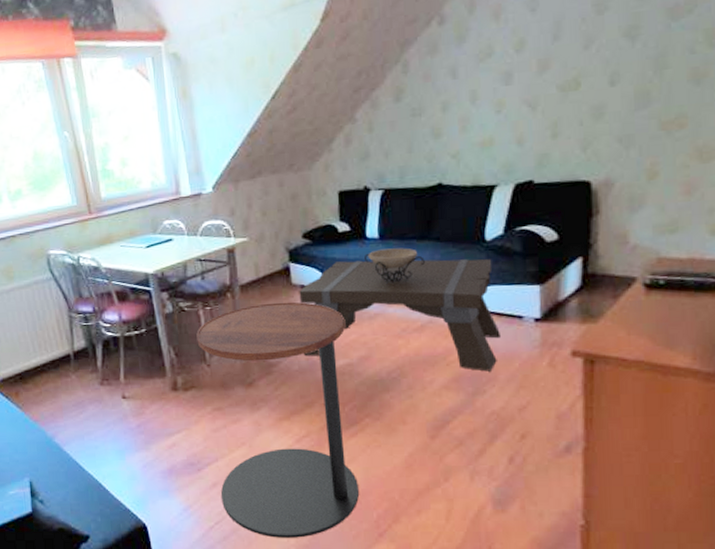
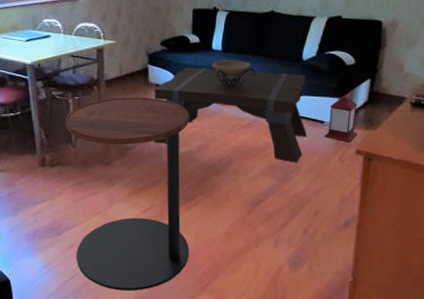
lantern: none [525,273,571,342] -> present [324,89,358,143]

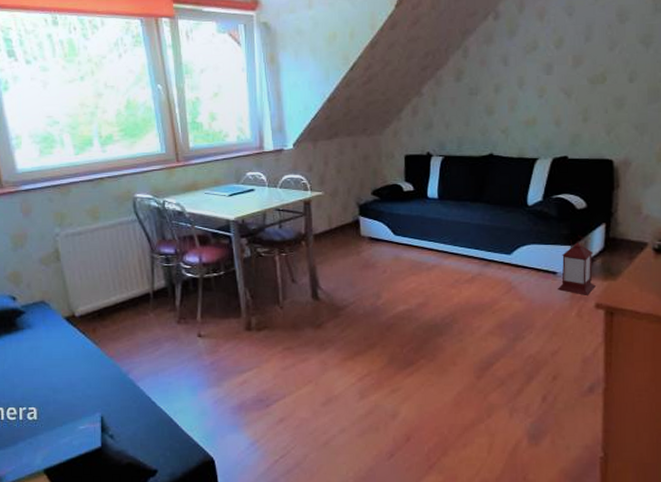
side table: present [65,97,189,291] -> none [272,251,412,471]
coffee table: present [154,67,307,163] -> none [367,217,538,320]
decorative bowl: present [208,60,256,88] -> none [424,208,476,239]

